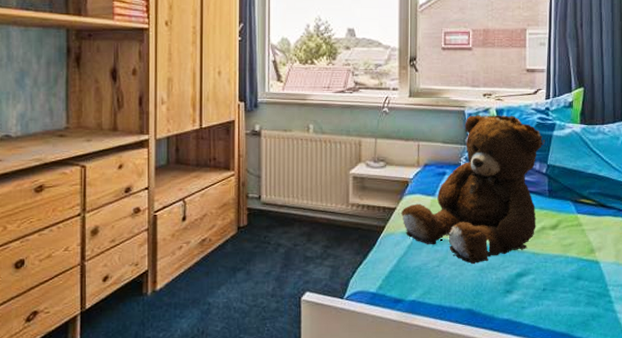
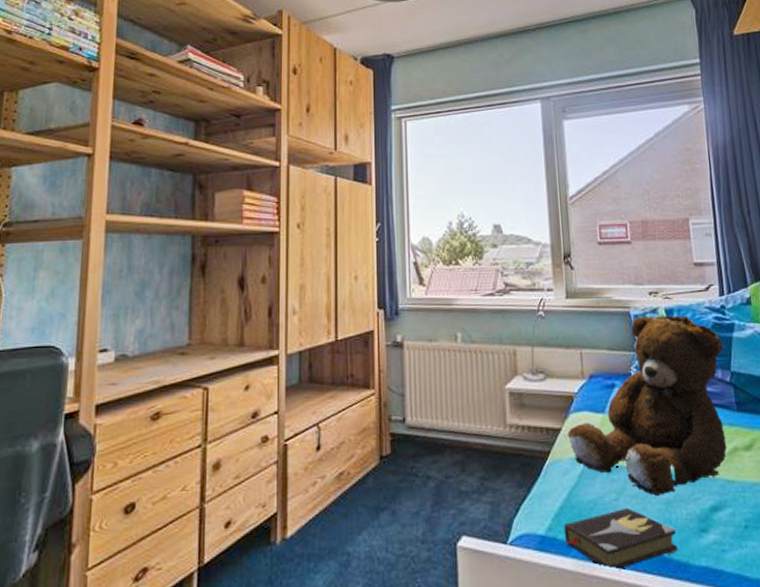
hardback book: none [392,272,486,321] -> present [563,507,678,571]

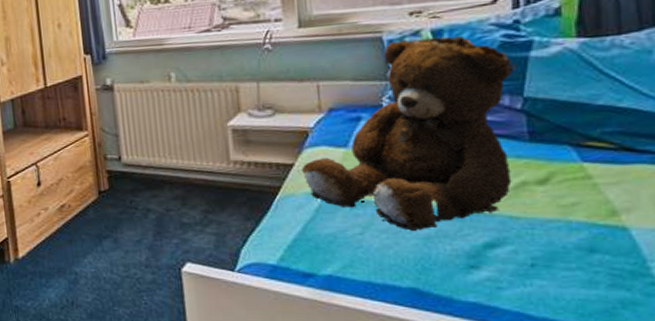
hardback book: present [563,507,678,571] -> none [298,241,439,301]

